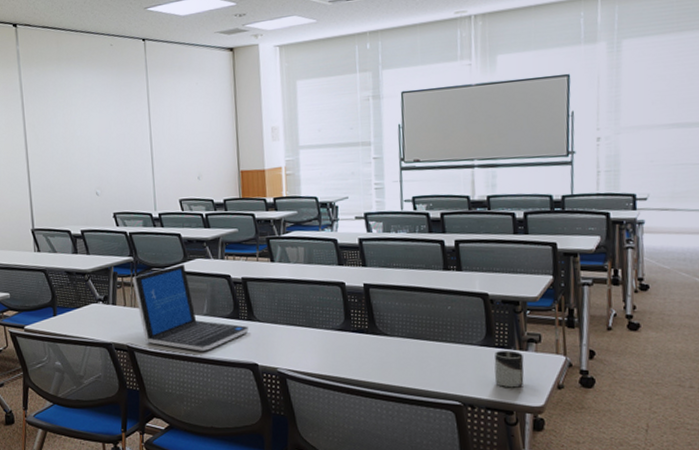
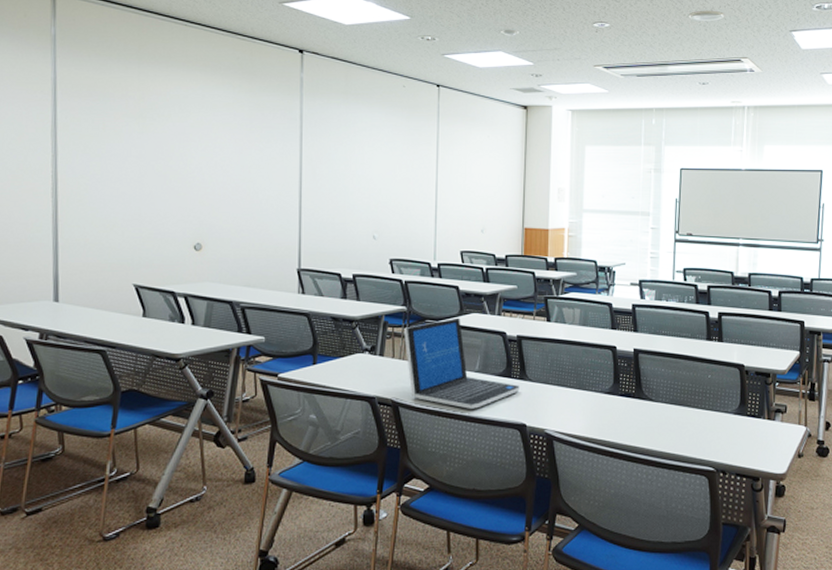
cup: present [494,350,524,388] -> none [745,420,771,455]

